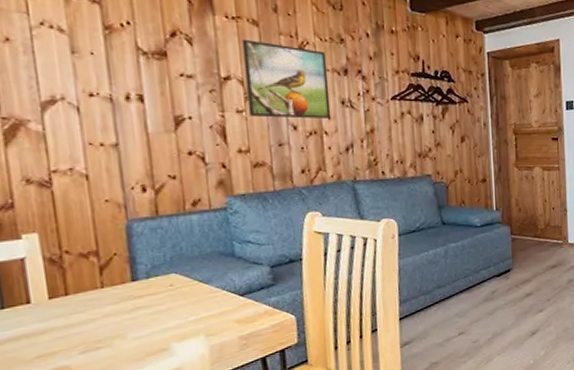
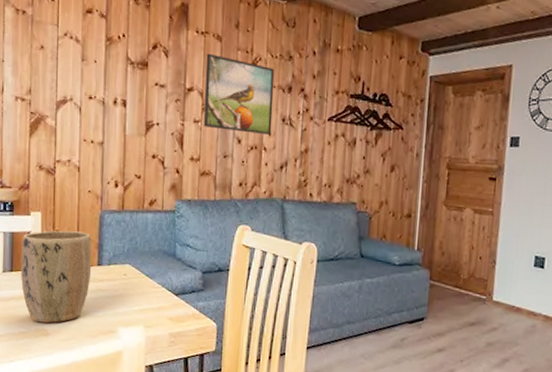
plant pot: none [13,247,125,361] -> present [21,230,92,323]

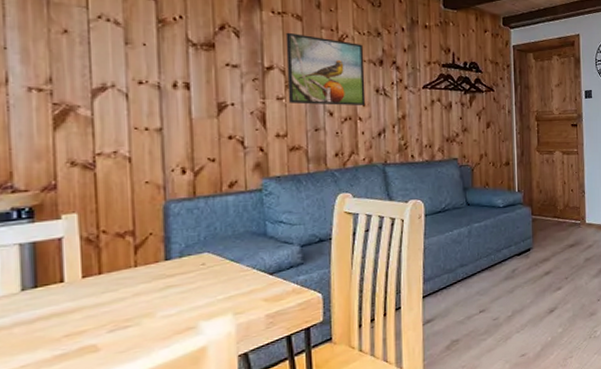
plant pot: present [21,230,92,323] -> none [49,227,157,340]

